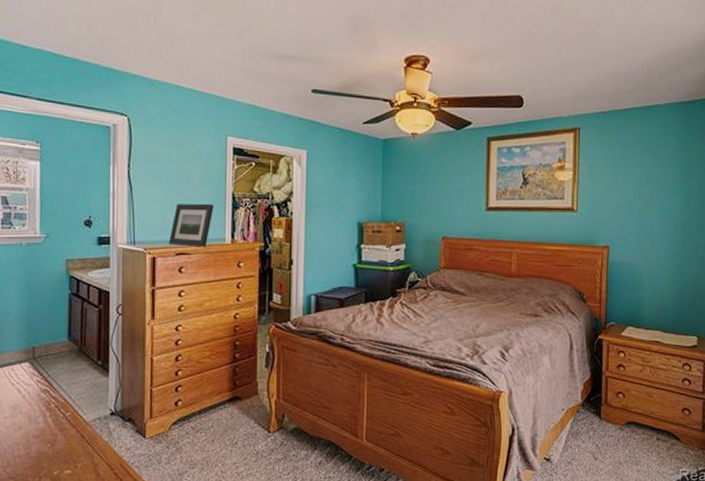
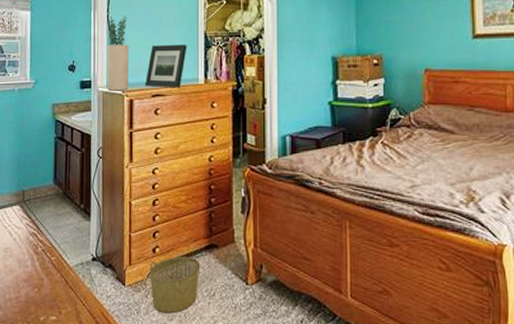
vase: none [127,171,152,248] -> present [106,15,129,91]
basket: none [171,408,224,462] -> present [149,256,201,314]

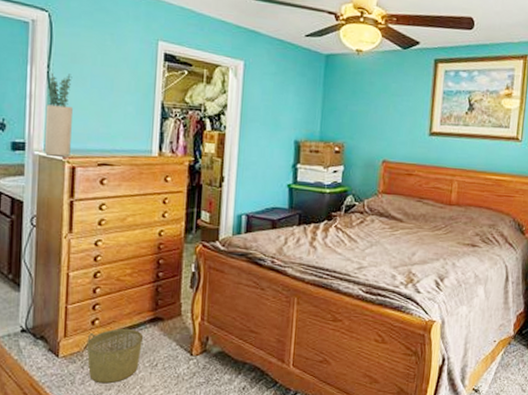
picture frame: present [144,44,187,88] -> none [89,110,141,159]

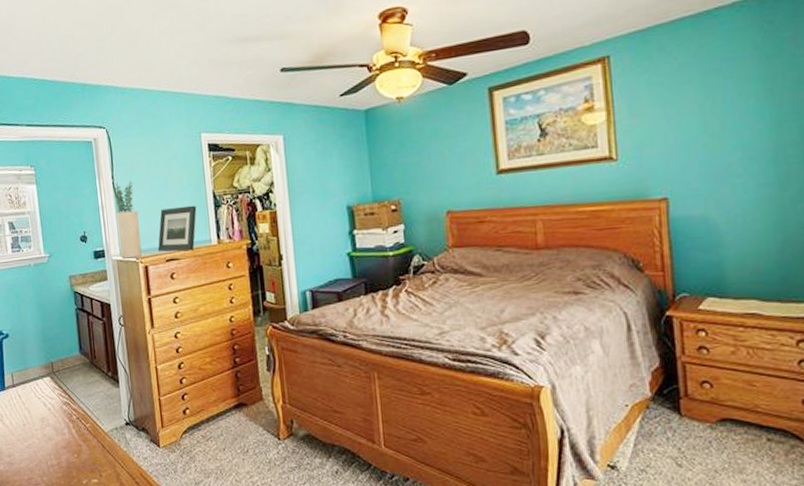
basket: present [86,328,144,384] -> none [181,415,232,472]
picture frame: none [89,110,141,159] -> present [157,205,197,252]

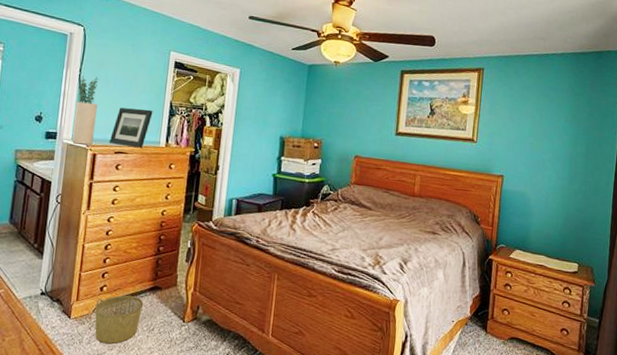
basket: none [181,415,232,472] -> present [94,295,144,345]

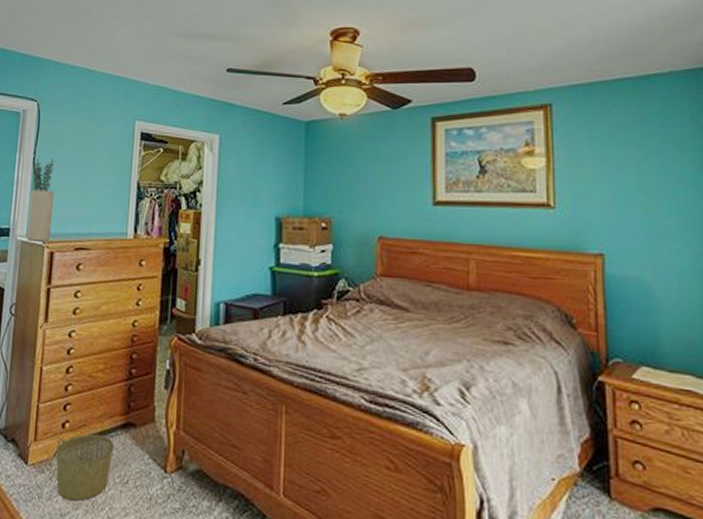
picture frame: present [109,107,153,149] -> none [68,193,118,242]

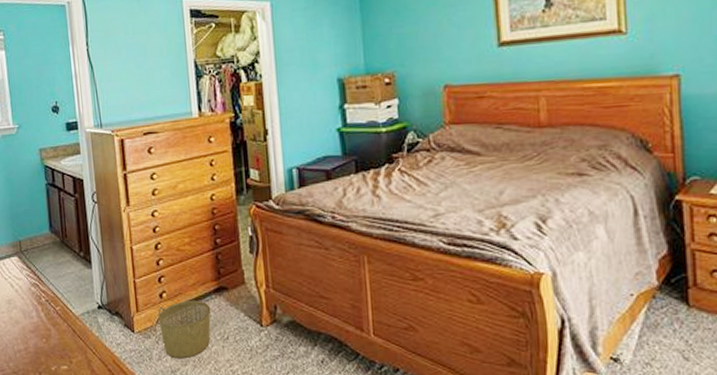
vase: present [26,158,55,242] -> none [89,47,118,131]

